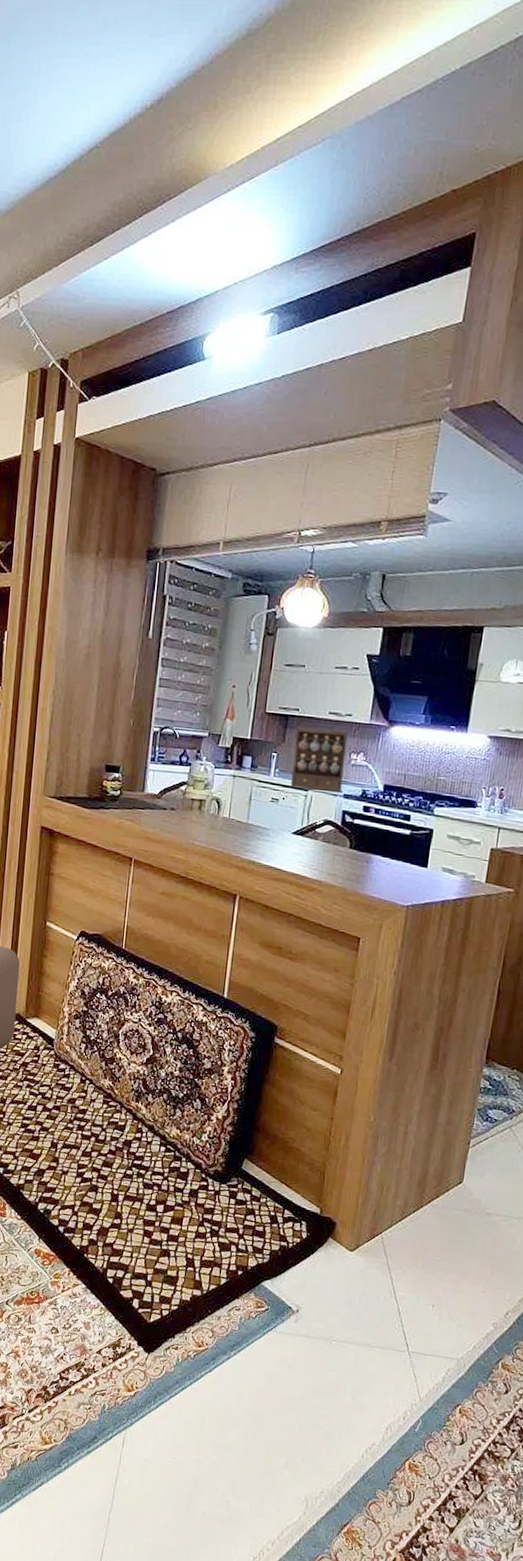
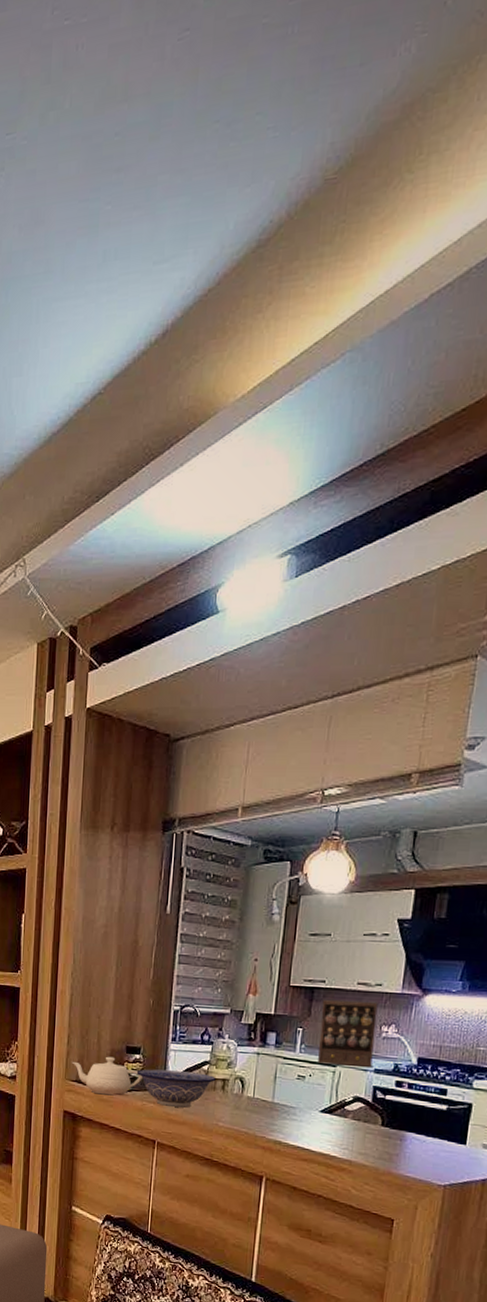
teapot: none [50,774,121,813] -> present [71,1056,142,1096]
decorative bowl: none [115,788,193,827] -> present [136,1069,216,1108]

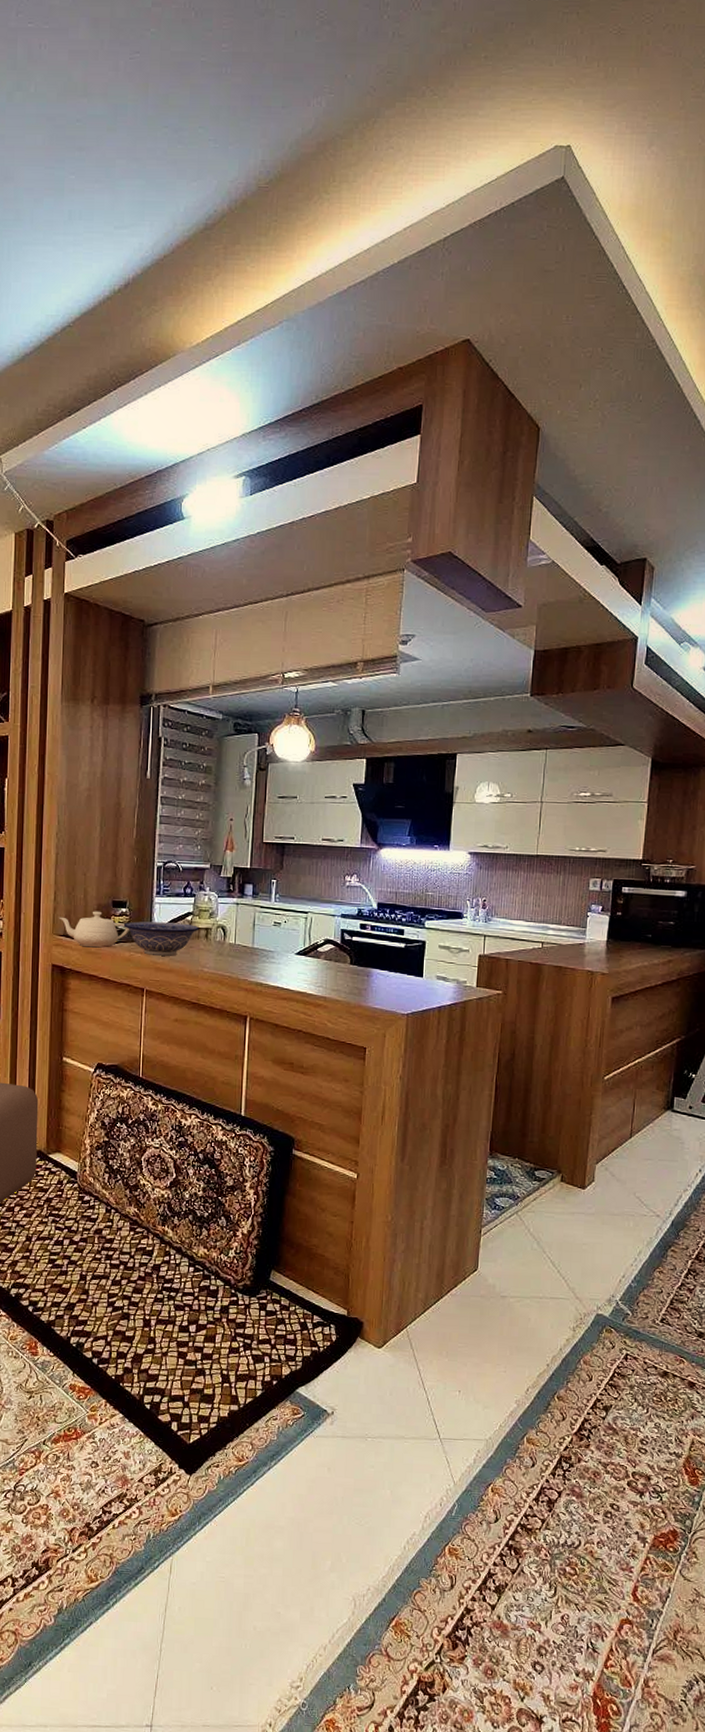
spice rack: present [318,999,378,1067] -> none [291,853,341,913]

